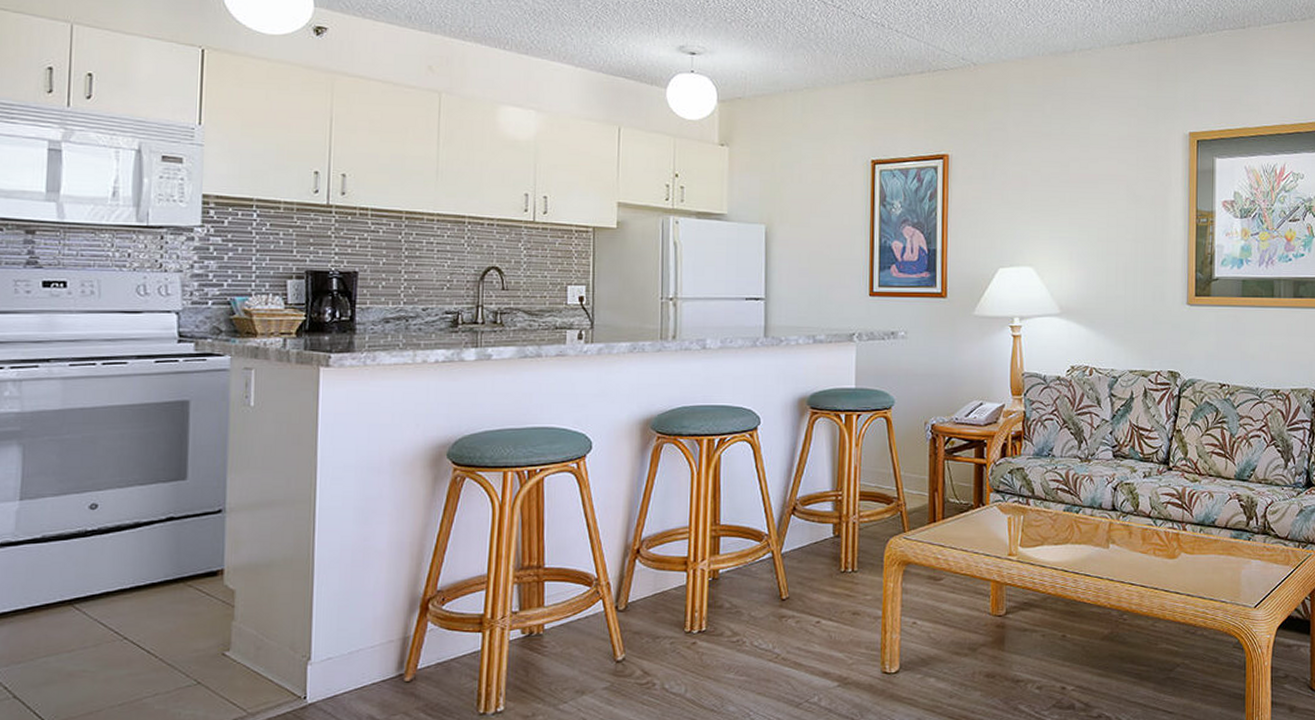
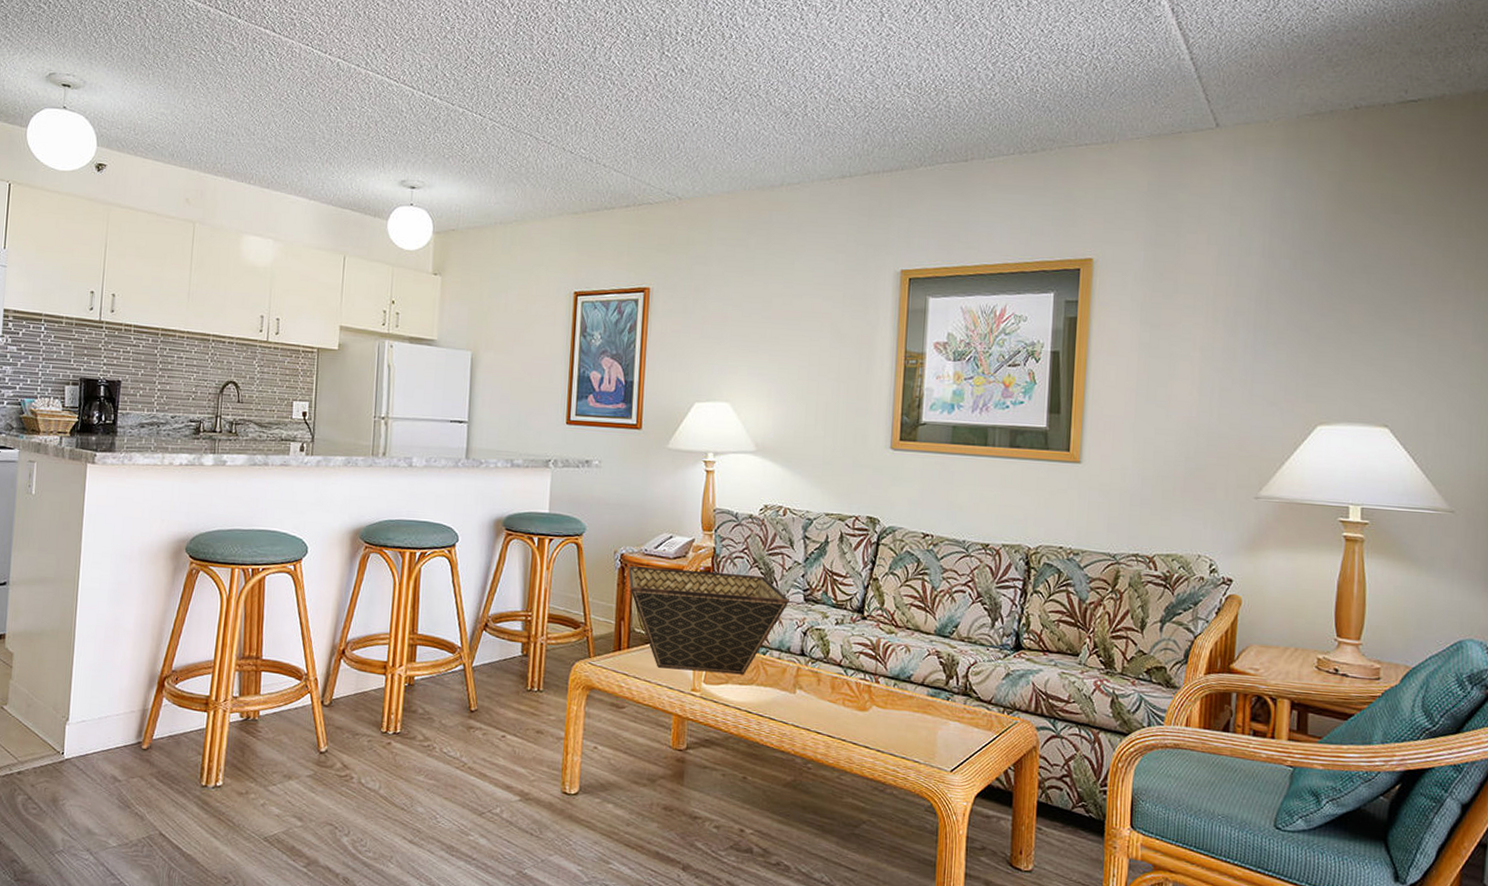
basket: none [939,436,1099,536] -> present [627,566,789,675]

